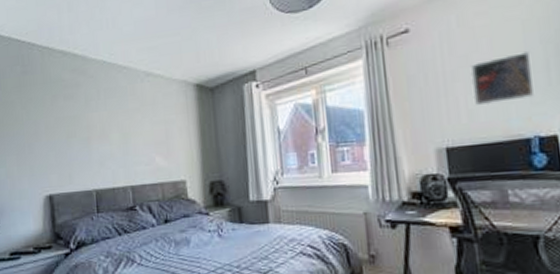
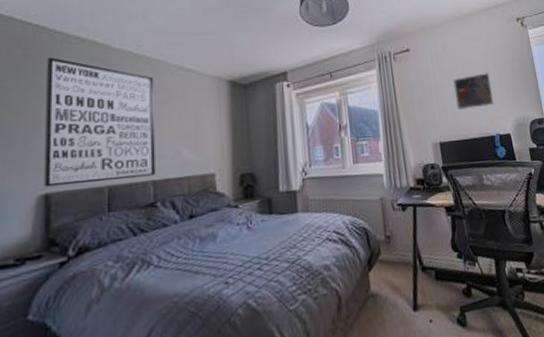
wall art: none [39,72,133,190] -> present [44,57,156,188]

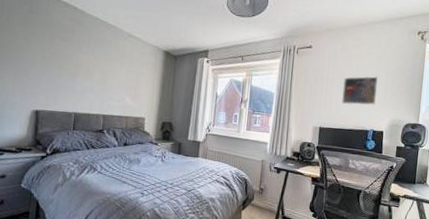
wall art: present [44,57,156,188] -> none [35,15,112,111]

